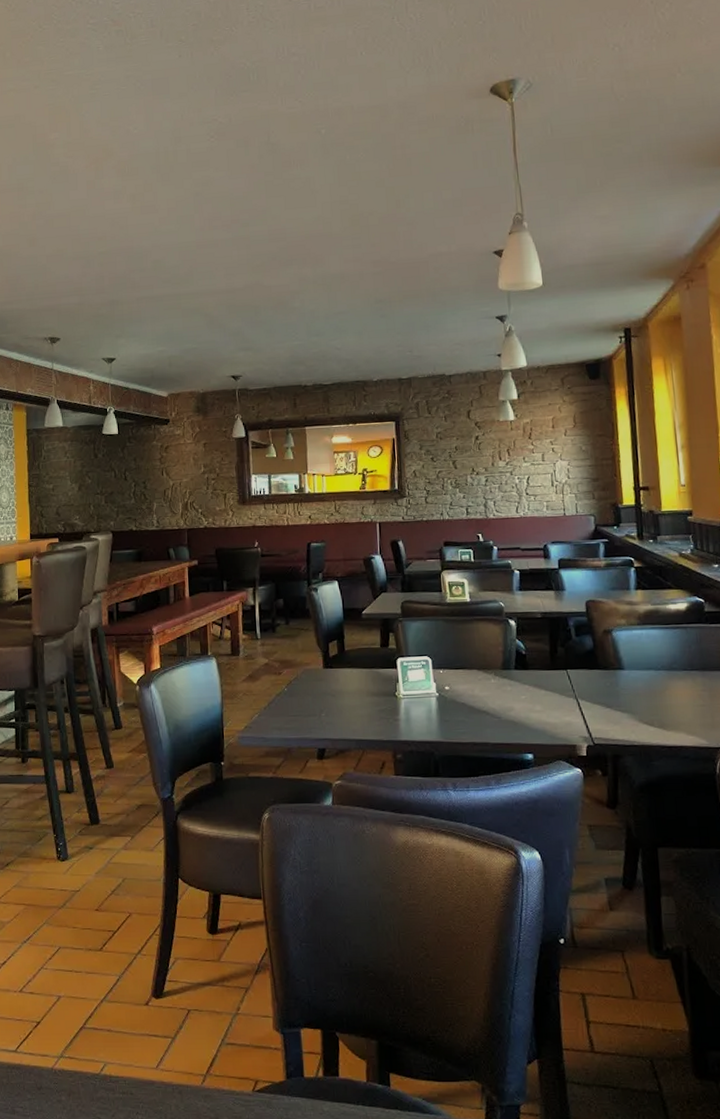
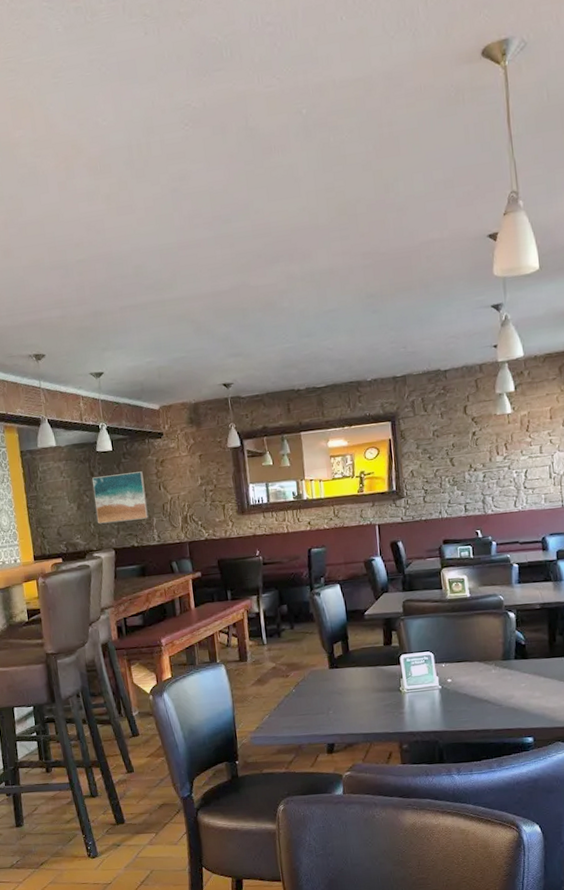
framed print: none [96,456,149,506] -> present [92,471,148,524]

